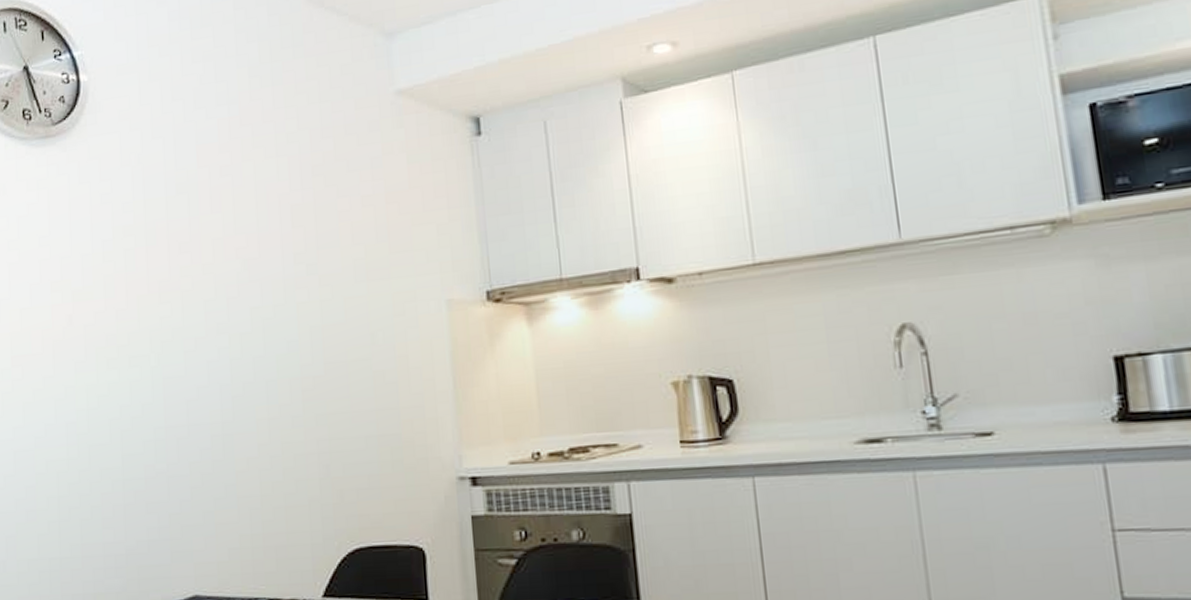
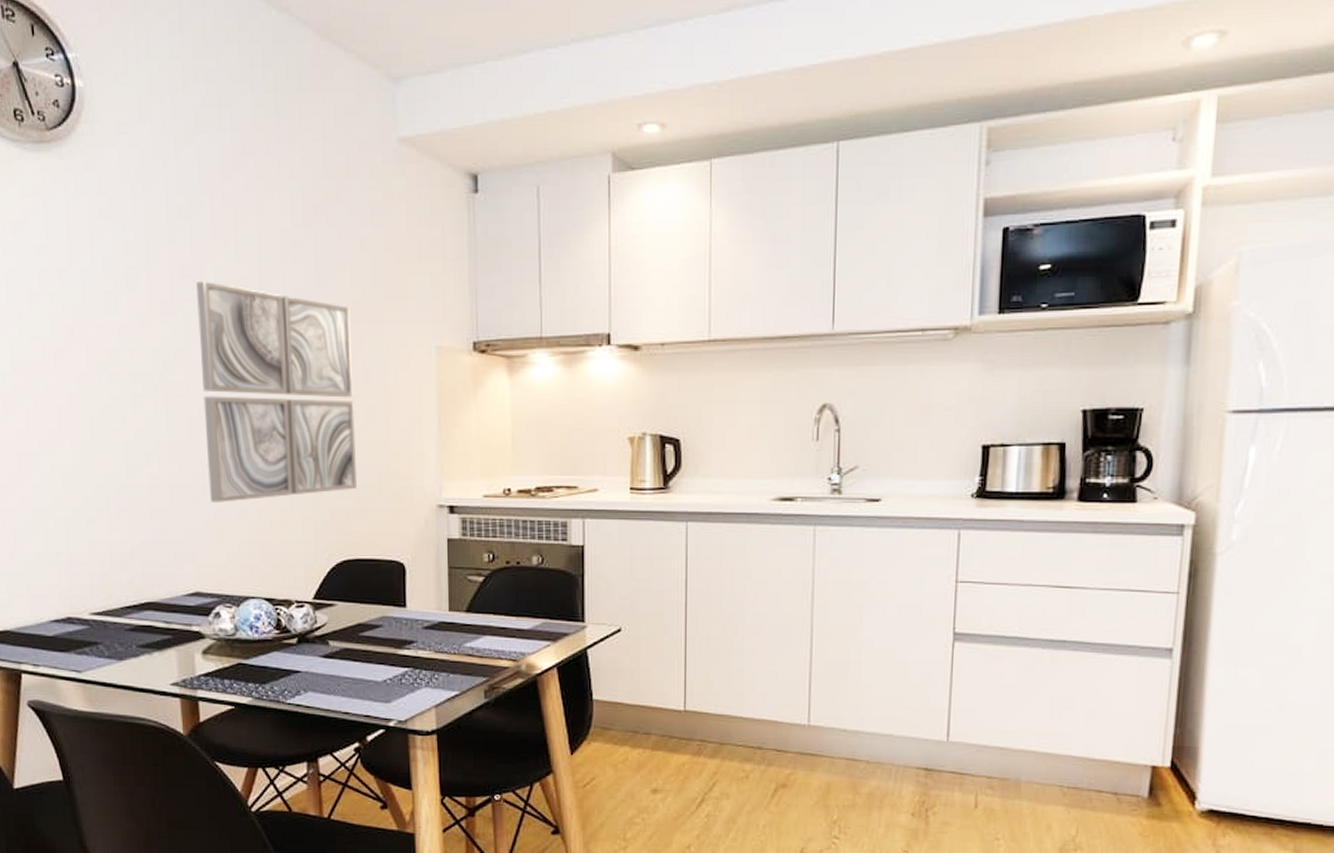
wall art: none [194,254,367,492] -> present [196,280,357,502]

